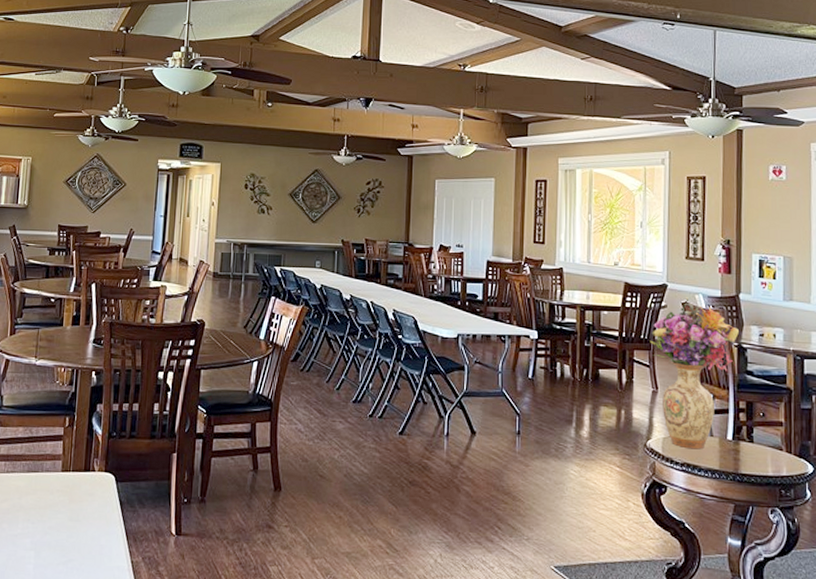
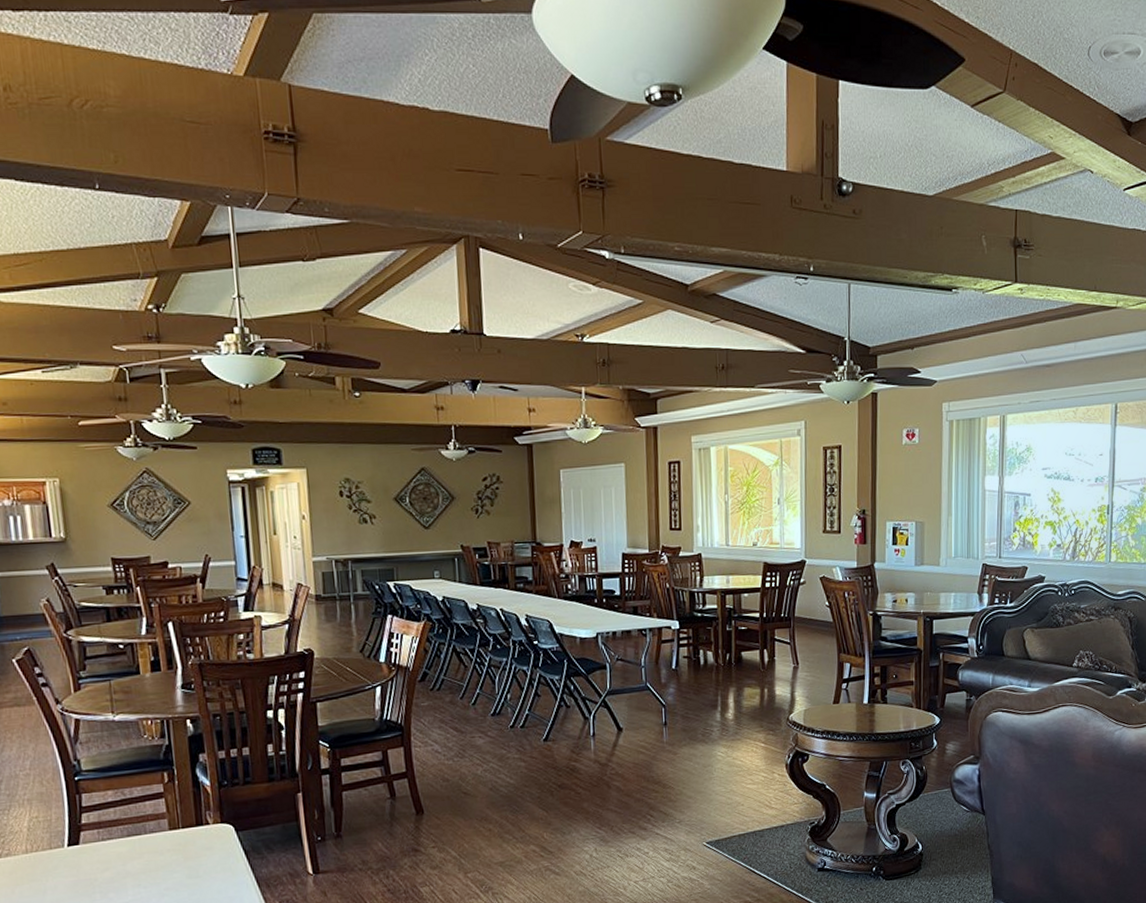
flower arrangement: present [650,296,739,450] -> none [790,570,874,718]

